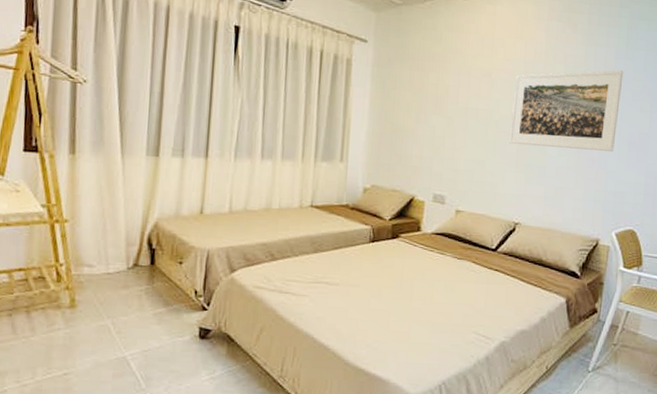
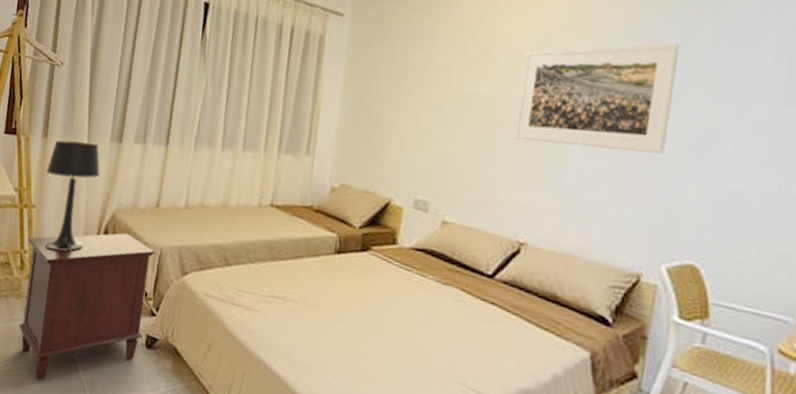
nightstand: none [60,240,202,381] -> present [18,233,155,380]
table lamp: none [77,156,138,261] -> present [45,140,100,251]

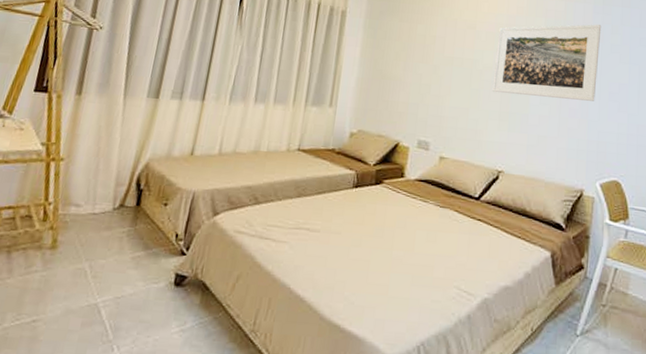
nightstand: present [18,233,155,380] -> none [36,180,188,330]
table lamp: present [45,140,100,251] -> none [72,97,136,201]

